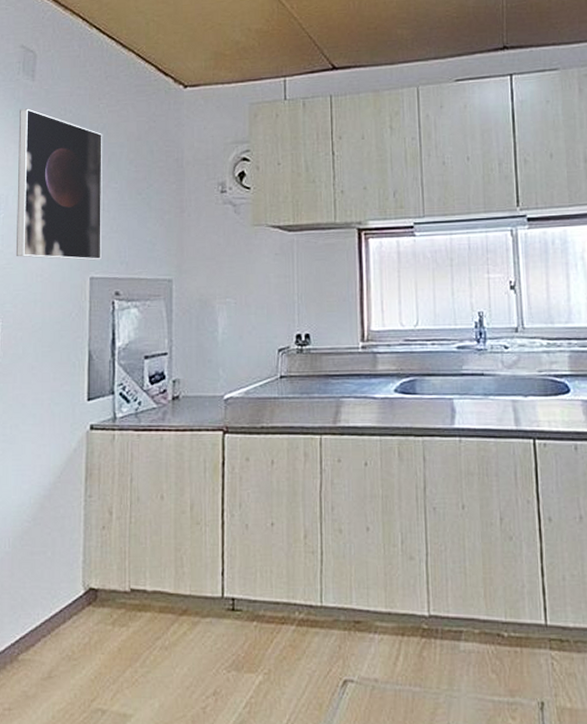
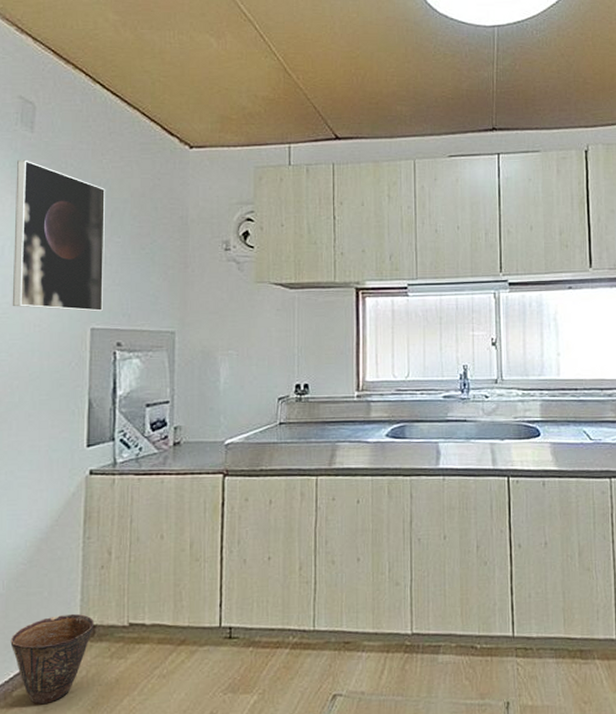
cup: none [16,575,97,670] -> present [10,613,95,704]

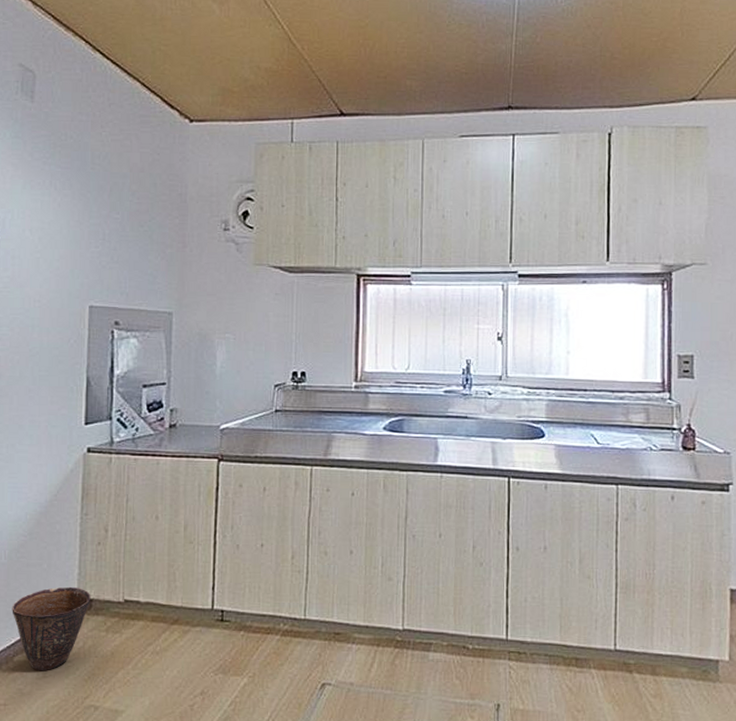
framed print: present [12,160,106,312] -> none [12,130,105,289]

